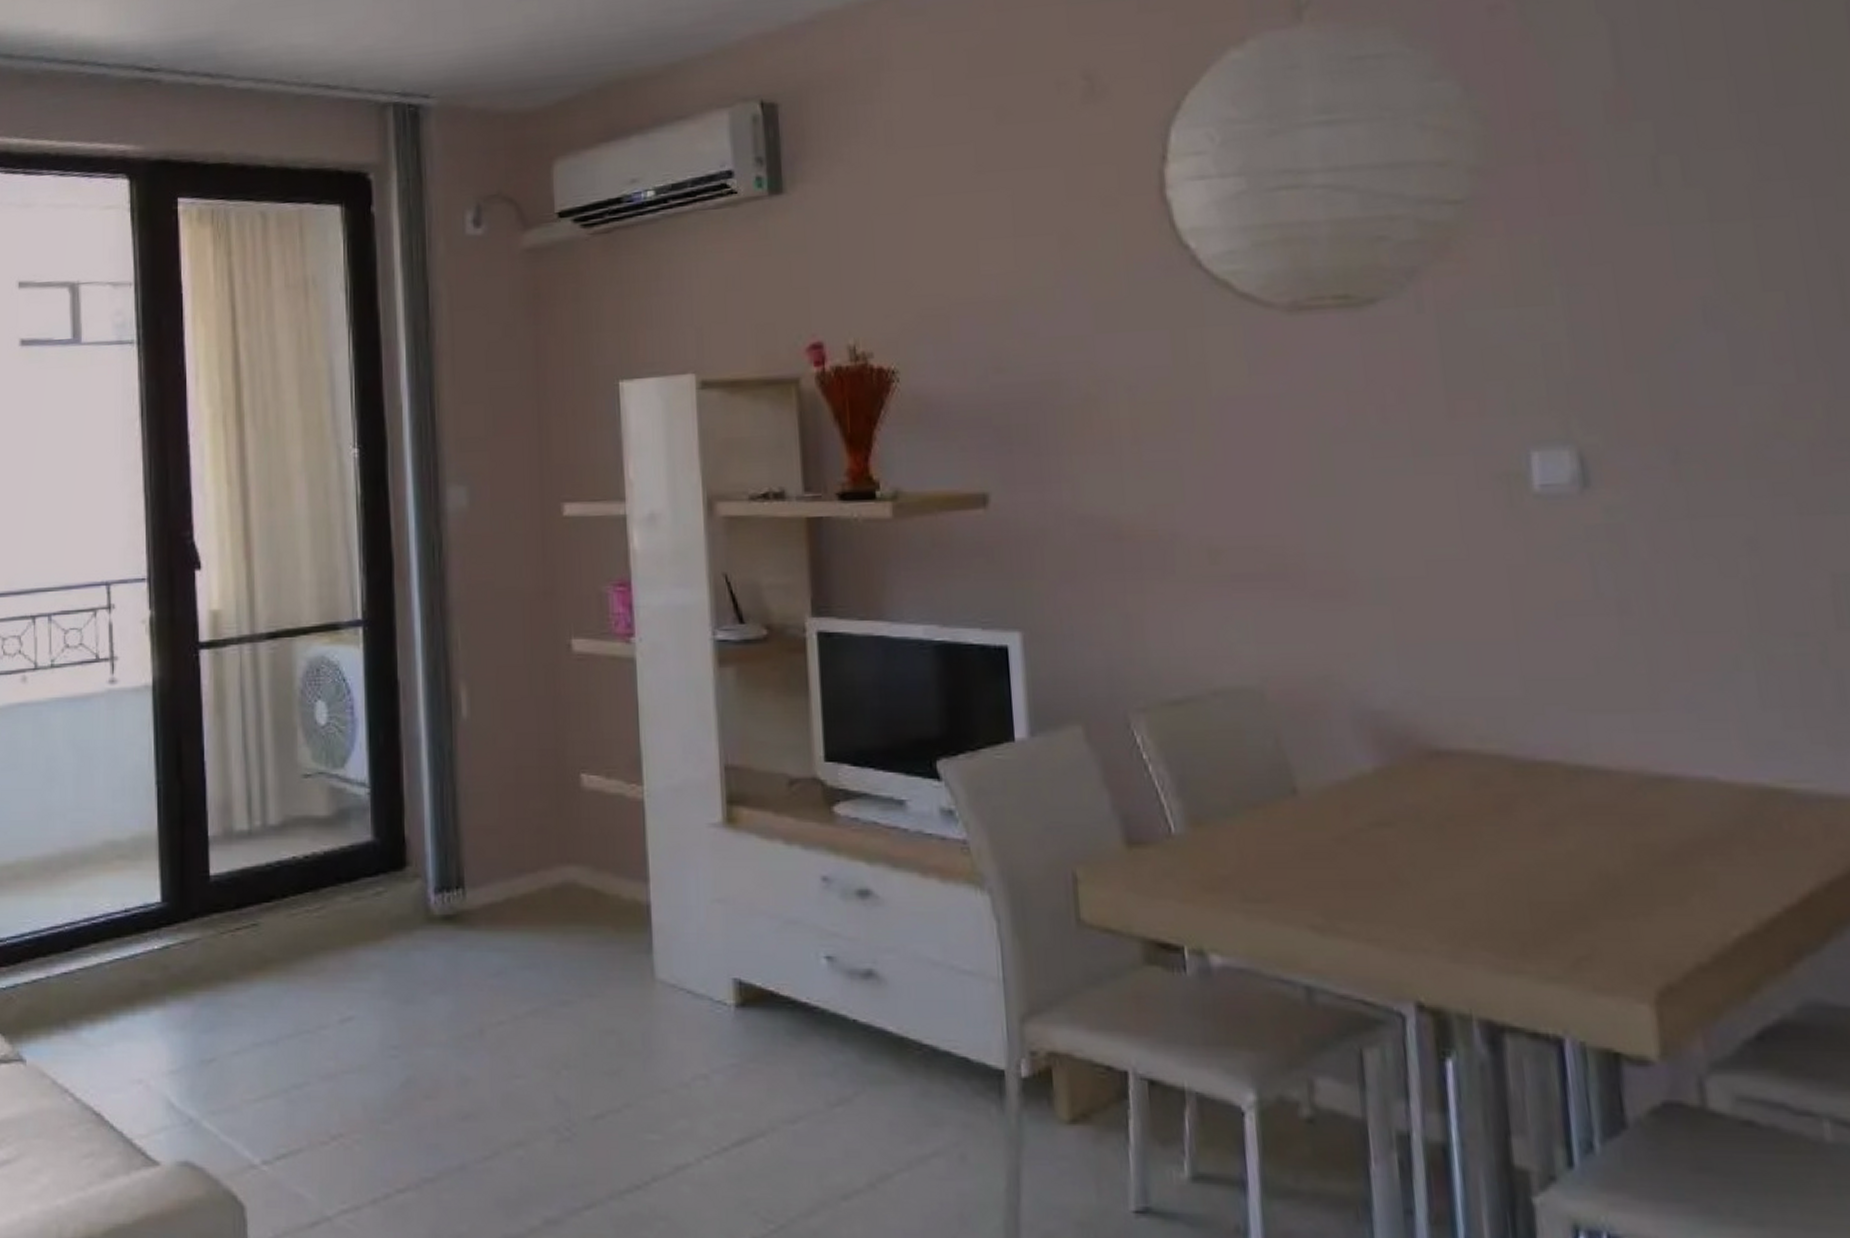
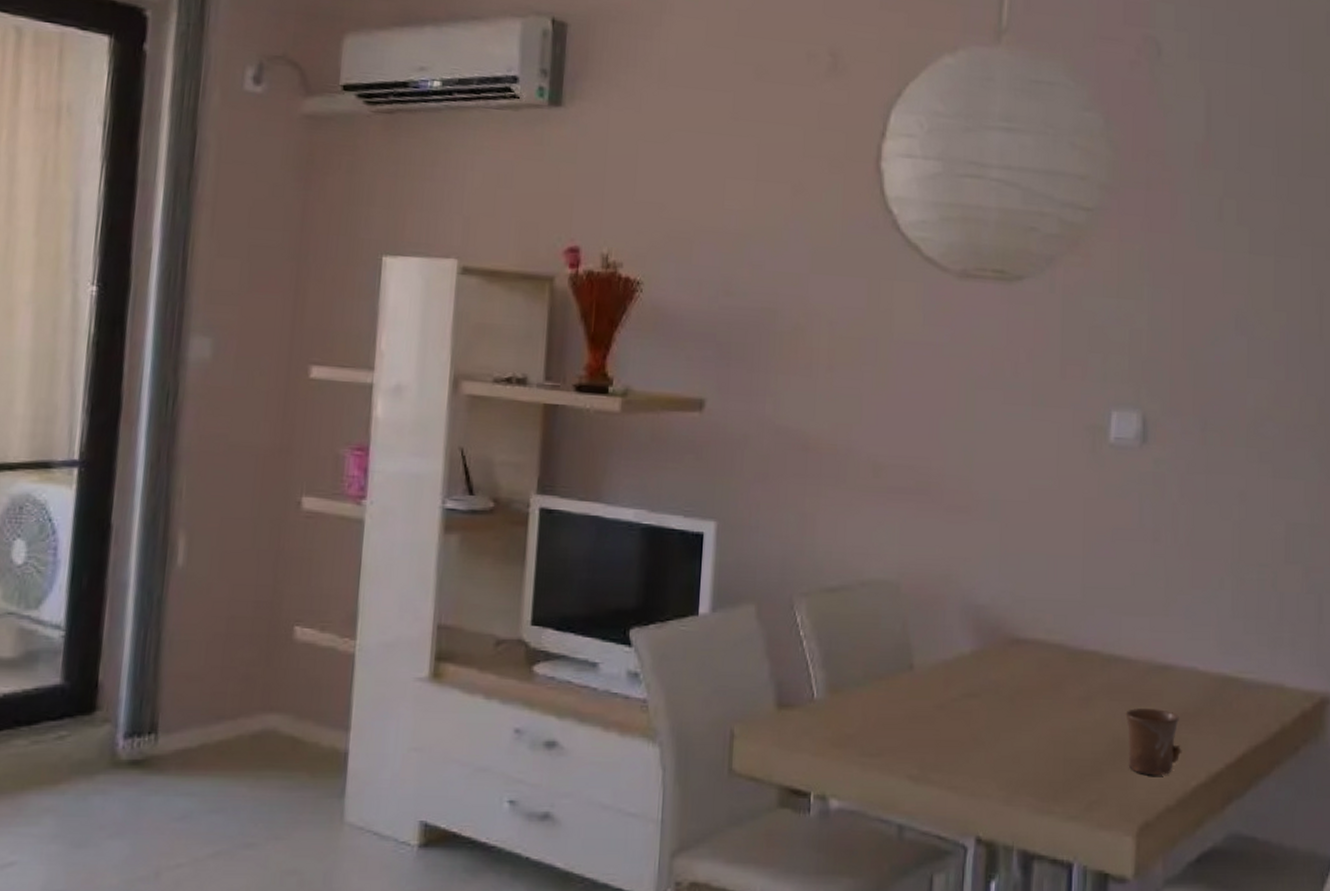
mug: none [1613,835,1711,924] -> present [1125,708,1182,776]

